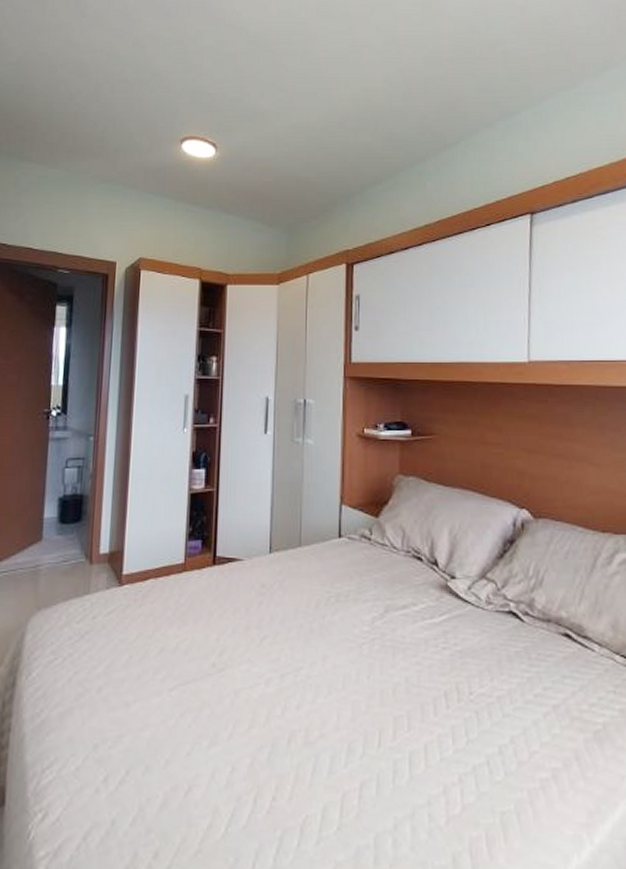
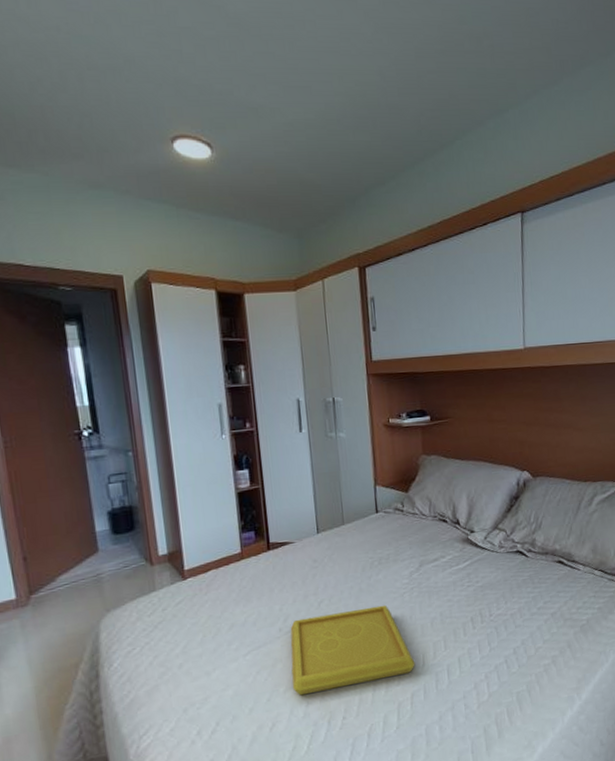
serving tray: none [217,655,369,756] -> present [290,605,415,696]

